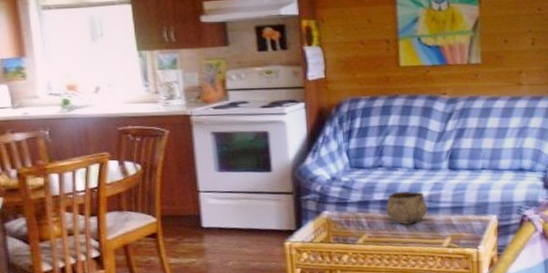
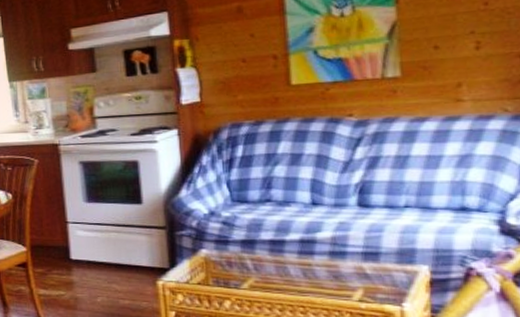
decorative bowl: present [386,191,428,225] -> none [277,230,331,270]

